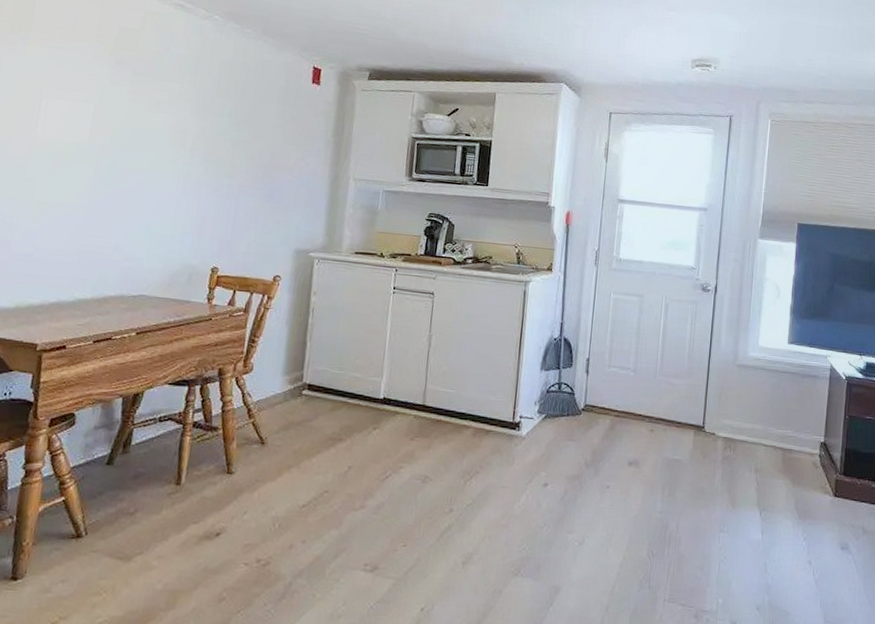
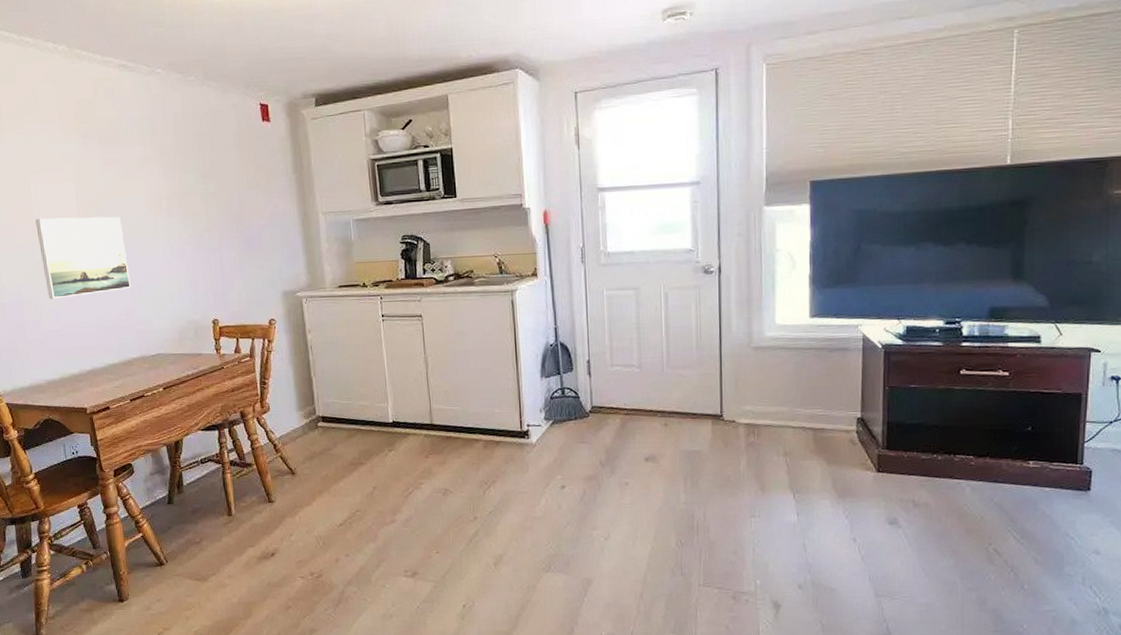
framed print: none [28,135,136,222] -> present [35,216,131,299]

